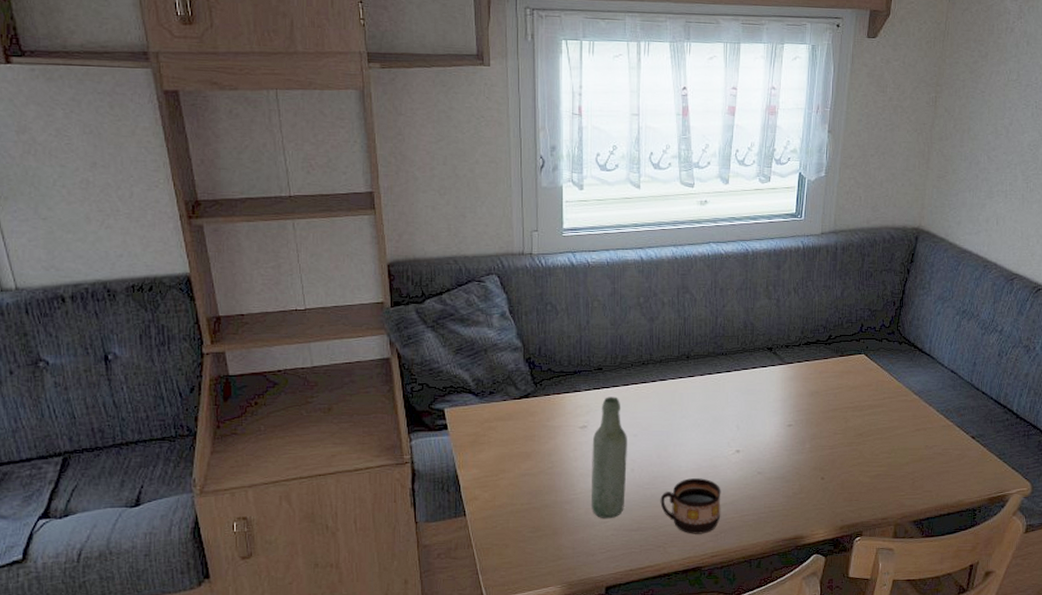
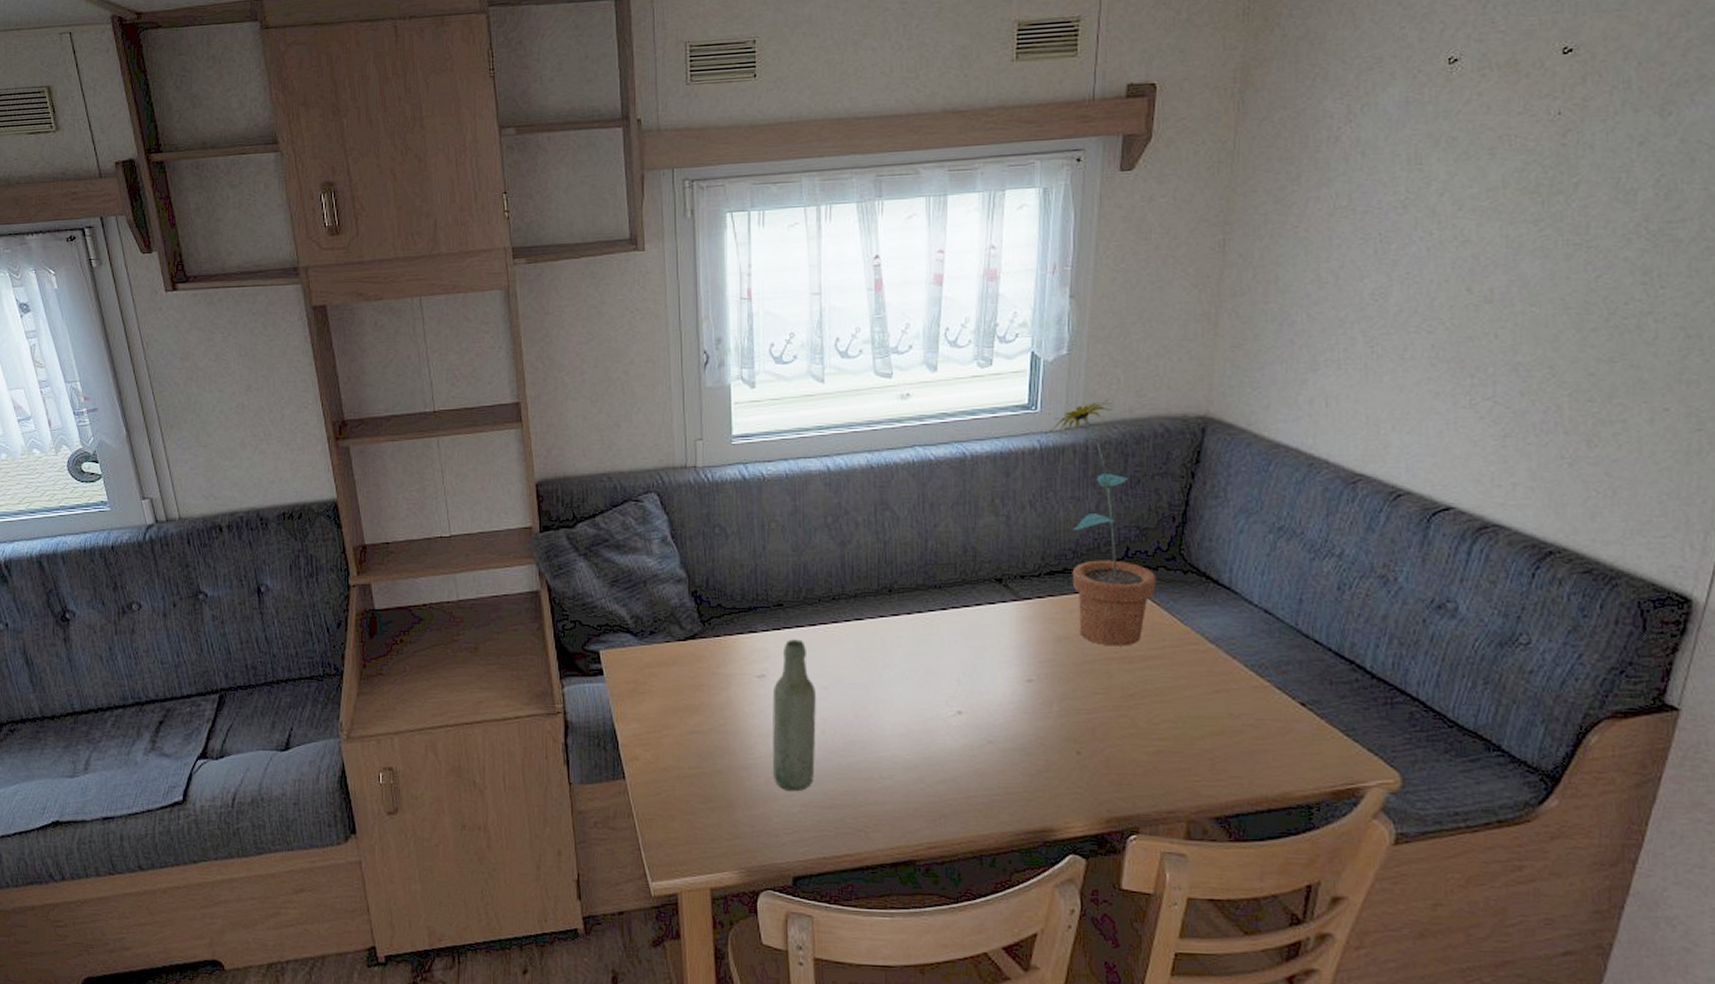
cup: present [660,478,721,534] -> none [859,745,940,818]
potted plant: none [810,211,881,398] -> present [1049,398,1157,646]

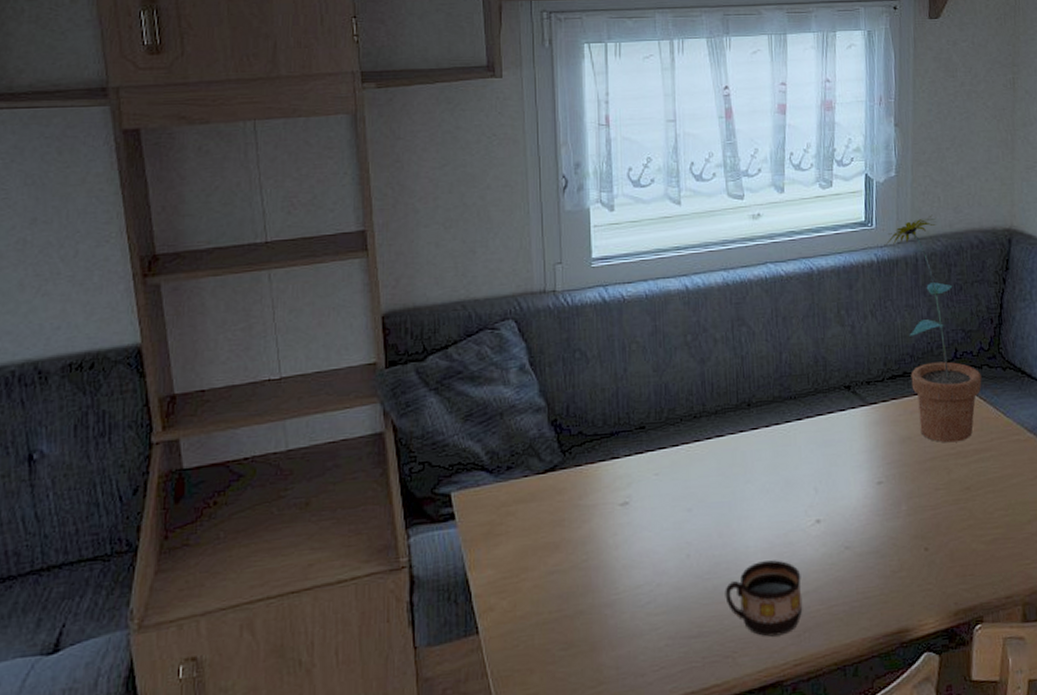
bottle: present [772,639,816,792] -> none [636,461,681,625]
cup: none [859,745,940,818] -> present [725,560,803,637]

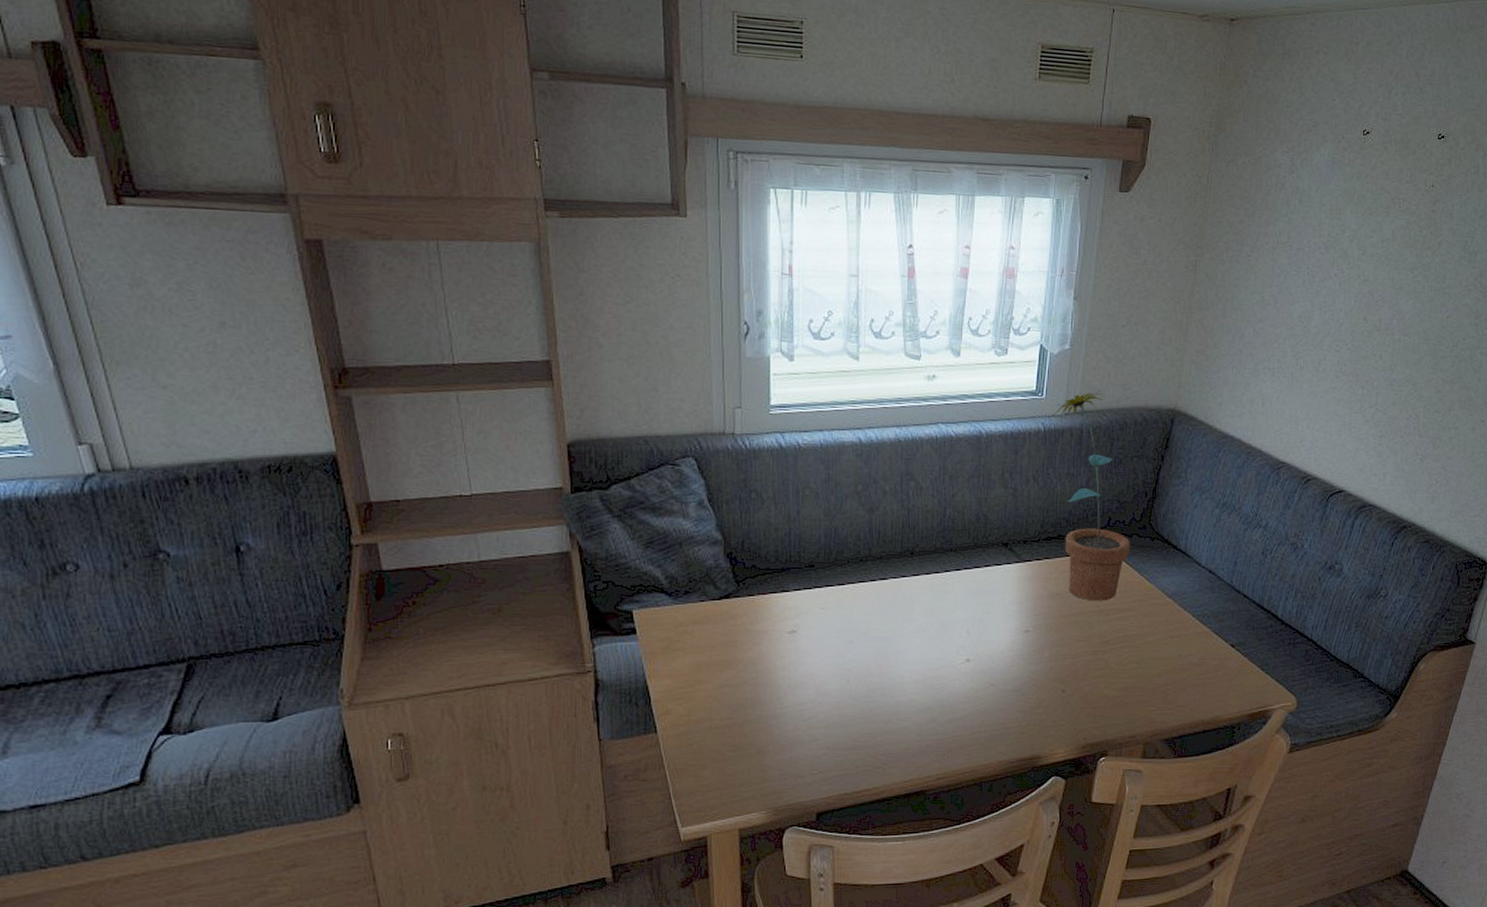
cup: present [725,560,803,637] -> none [879,690,949,754]

